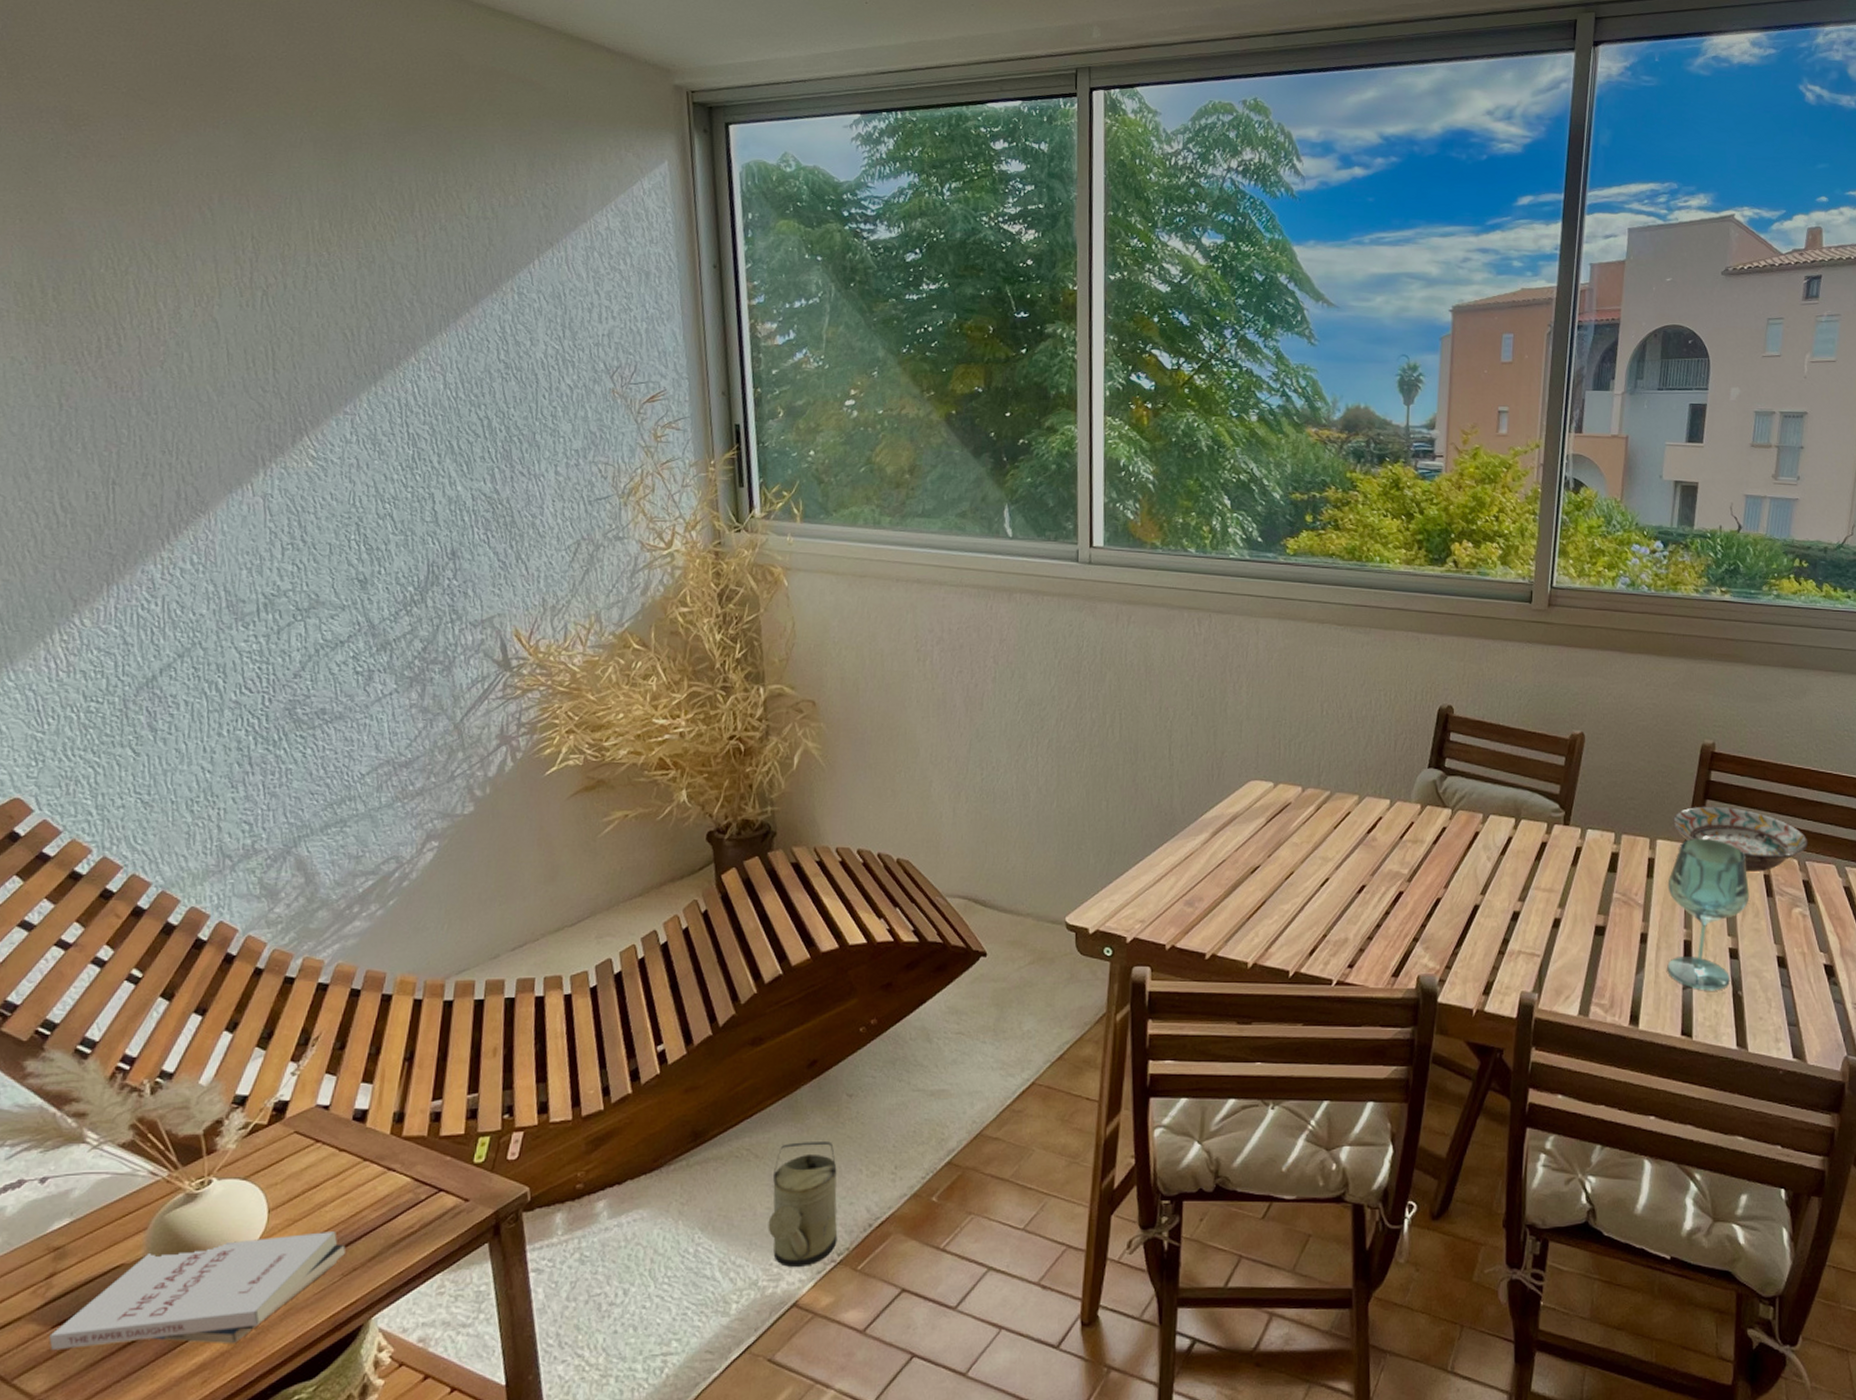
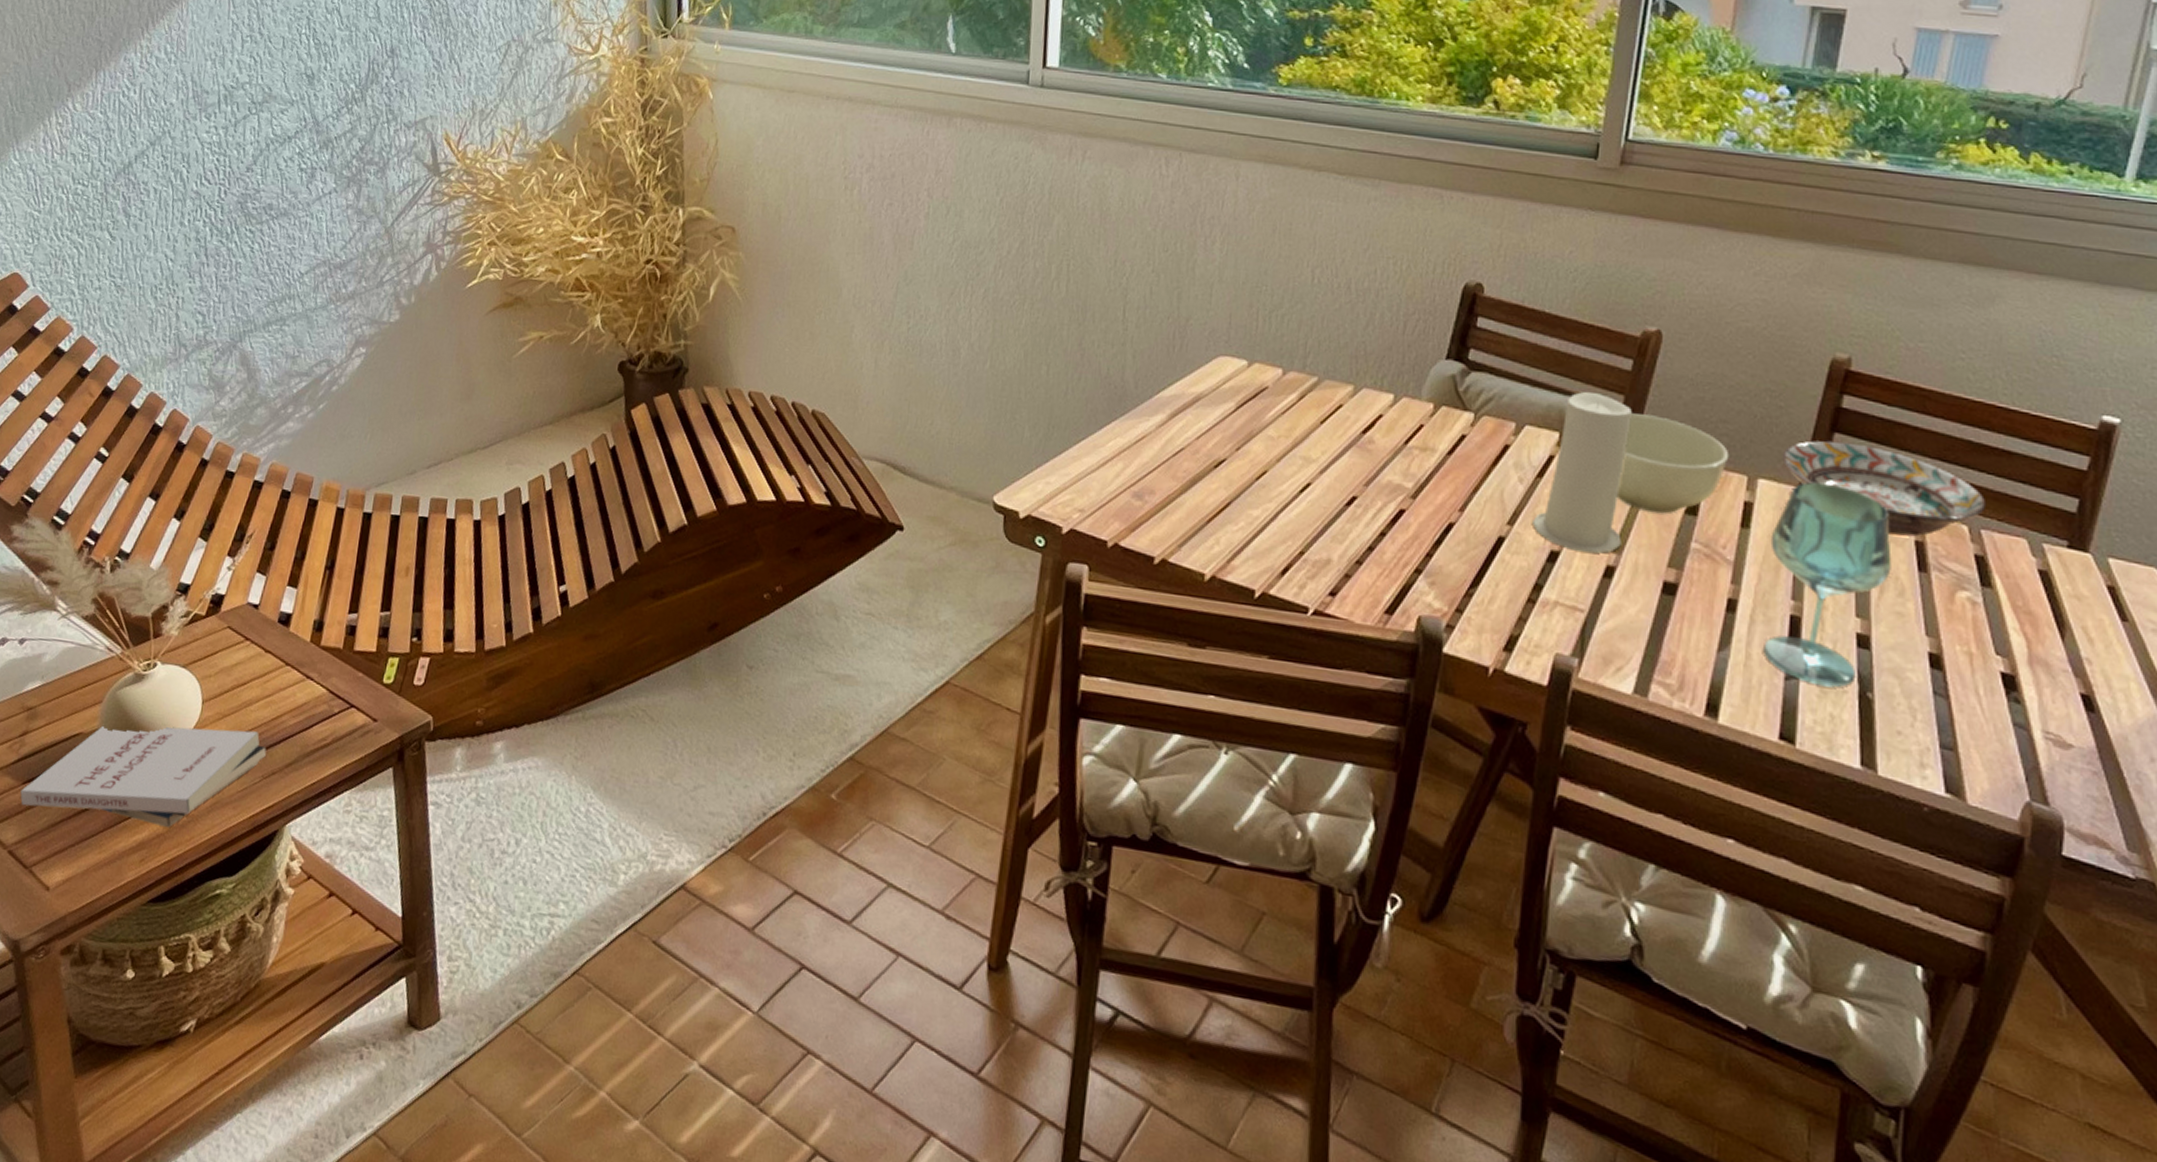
watering can: present [768,1141,838,1267] -> none [659,710,733,847]
candle: none [1499,785,1566,911] -> present [1533,392,1632,554]
bowl: none [1558,798,1636,874] -> present [1616,413,1730,514]

